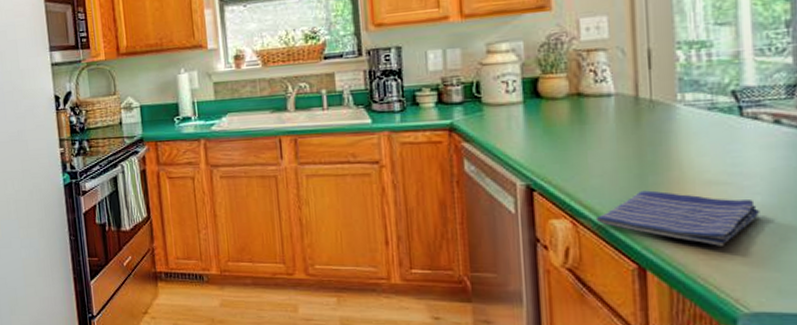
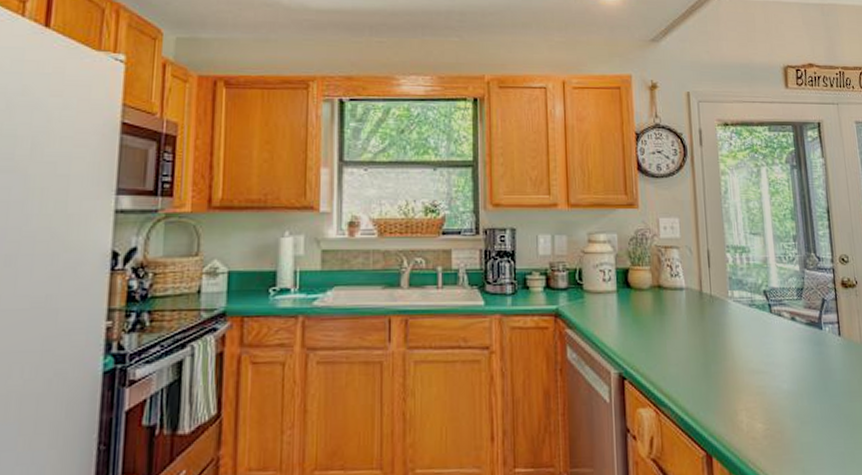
dish towel: present [595,190,760,246] -> none [673,378,787,431]

